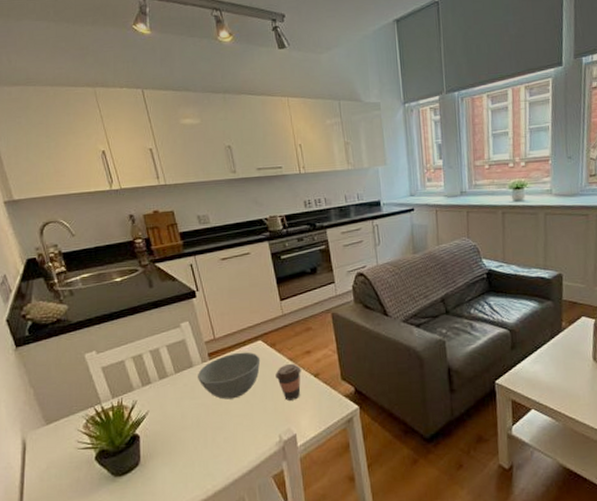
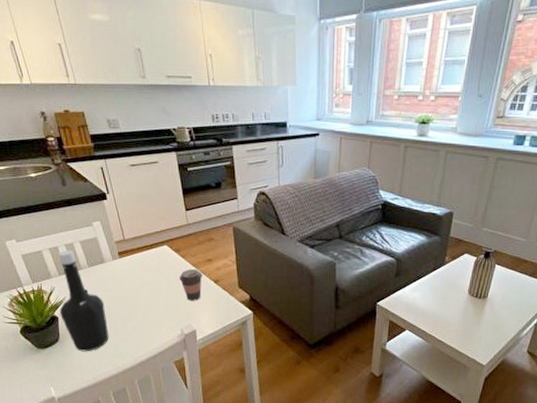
bottle: none [142,356,198,475] -> present [58,250,109,352]
bowl: present [197,352,261,400] -> none [108,254,166,294]

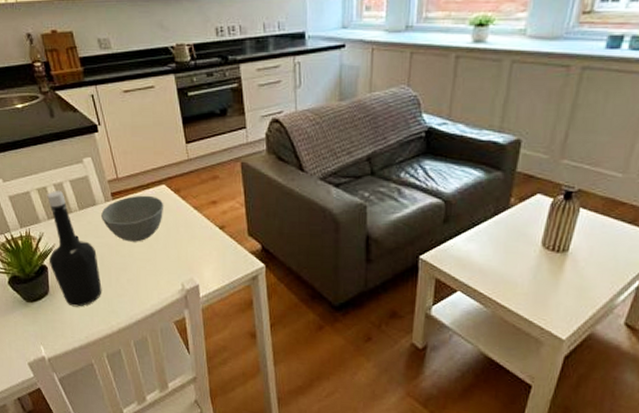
bowl: none [108,254,166,294] -> present [100,195,164,242]
coffee cup: present [179,268,203,301] -> none [179,212,206,251]

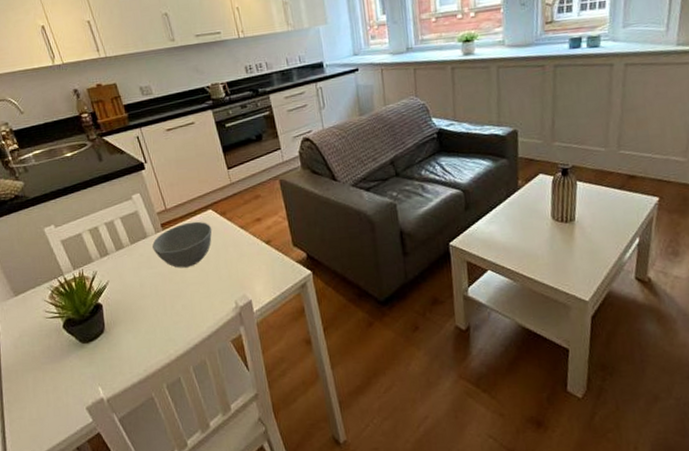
bottle: present [47,191,102,307] -> none [99,228,158,341]

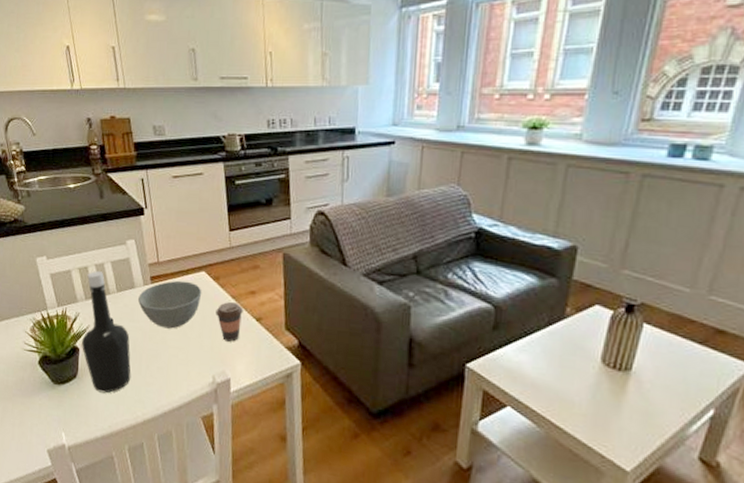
bottle: none [99,228,158,341] -> present [82,271,131,394]
coffee cup: none [227,231,254,268] -> present [216,301,243,342]

